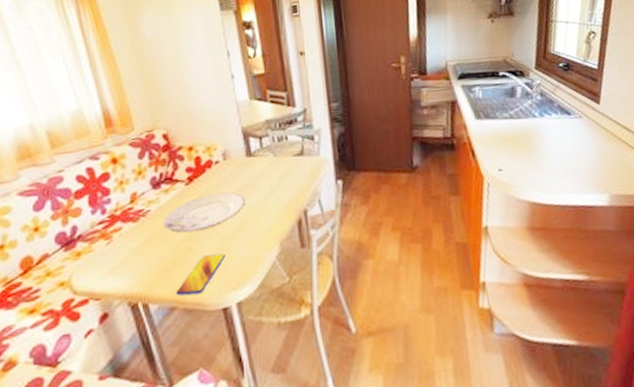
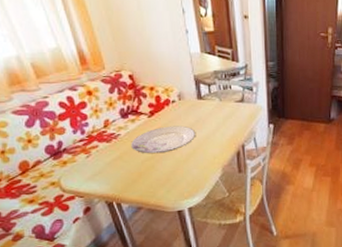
smartphone: present [175,253,225,296] -> none [141,171,180,200]

